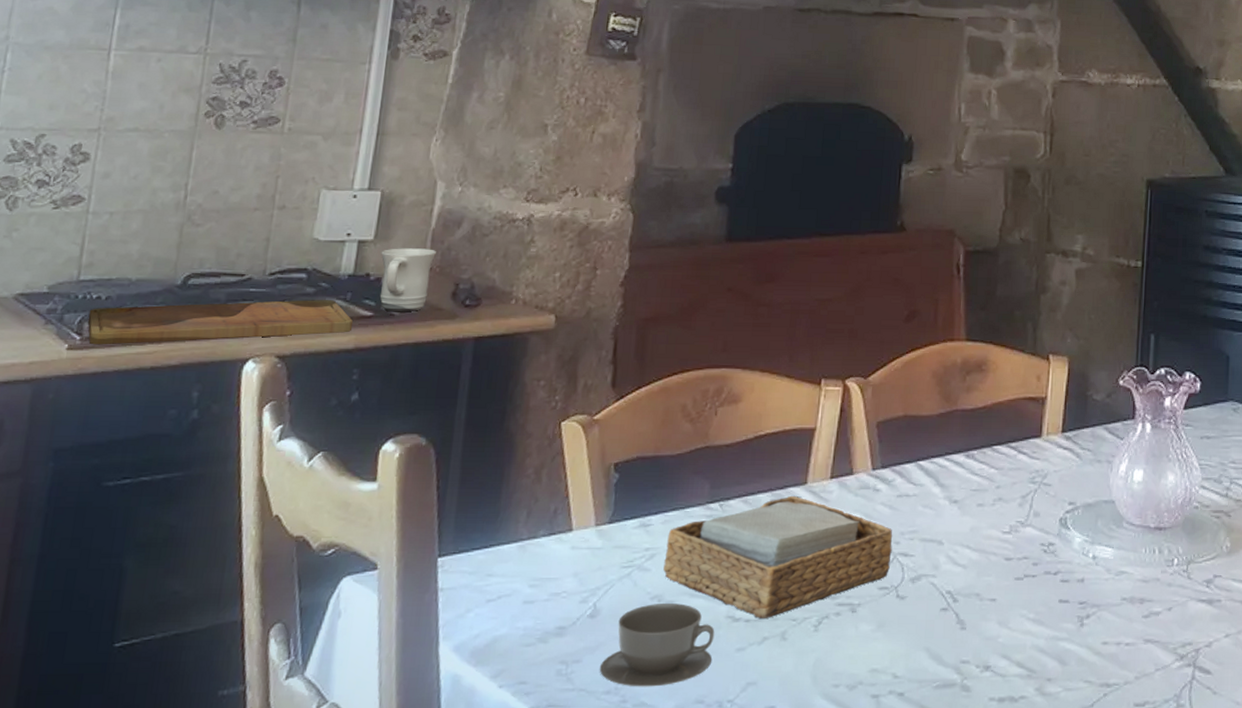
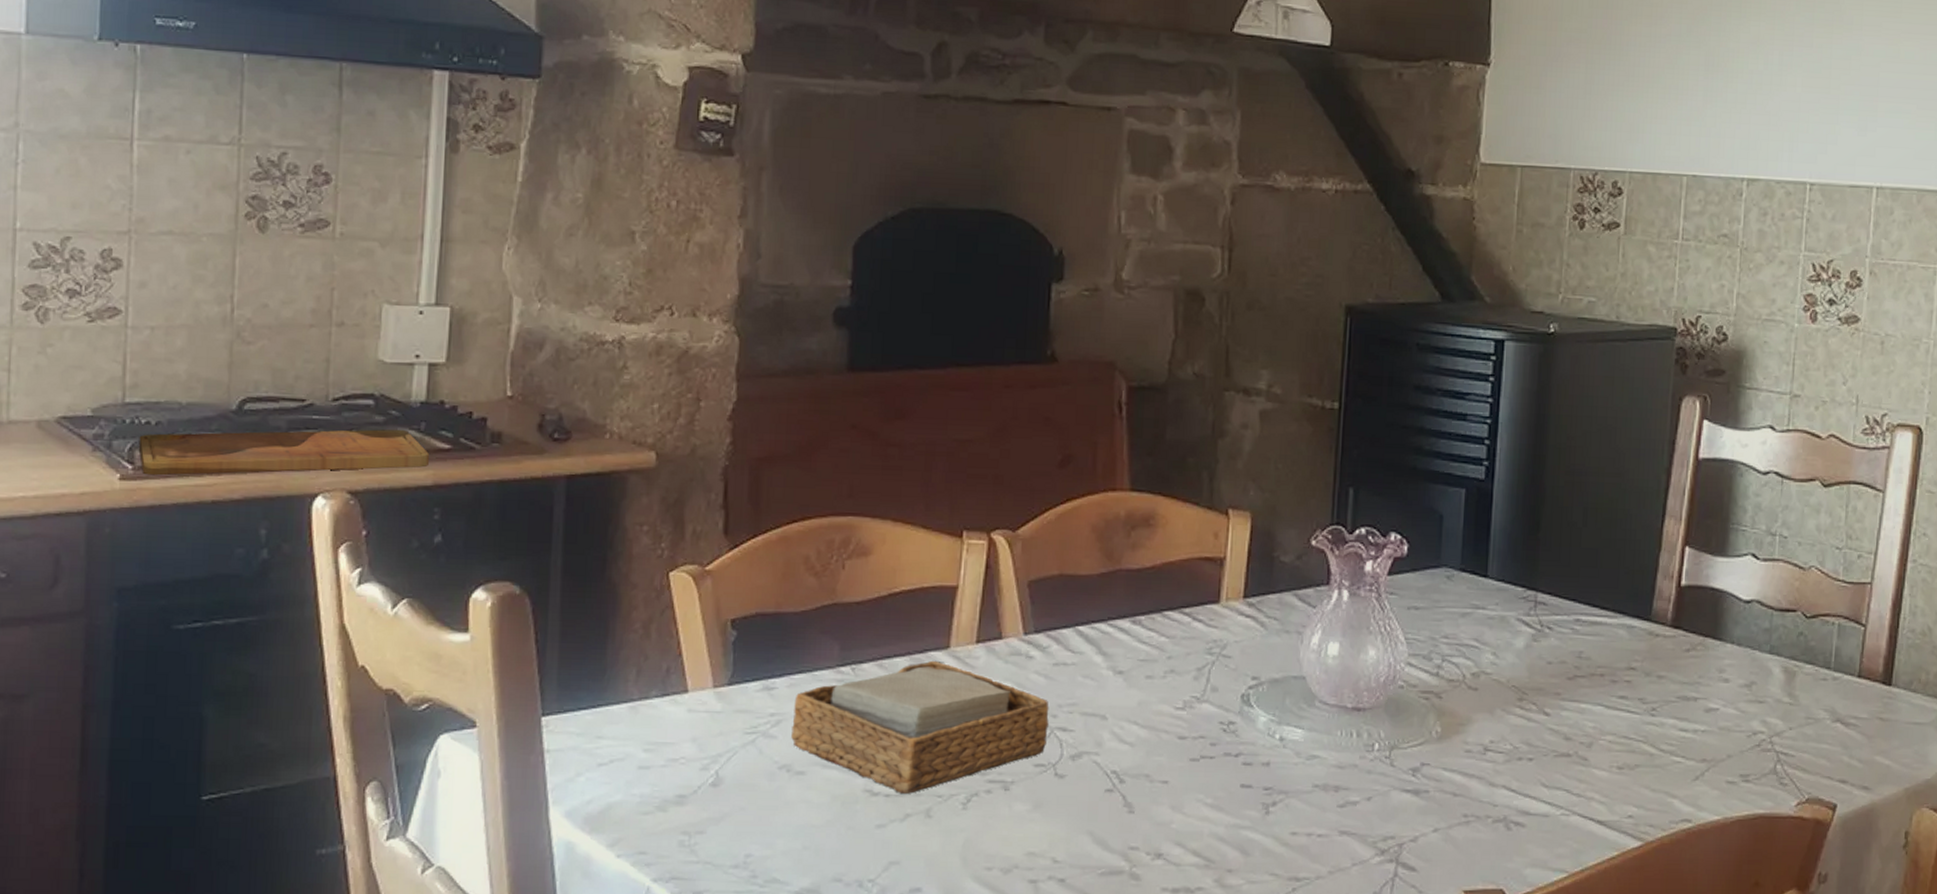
mug: present [379,248,437,312] -> none [455,372,518,446]
teacup: present [599,602,715,687] -> none [725,773,852,863]

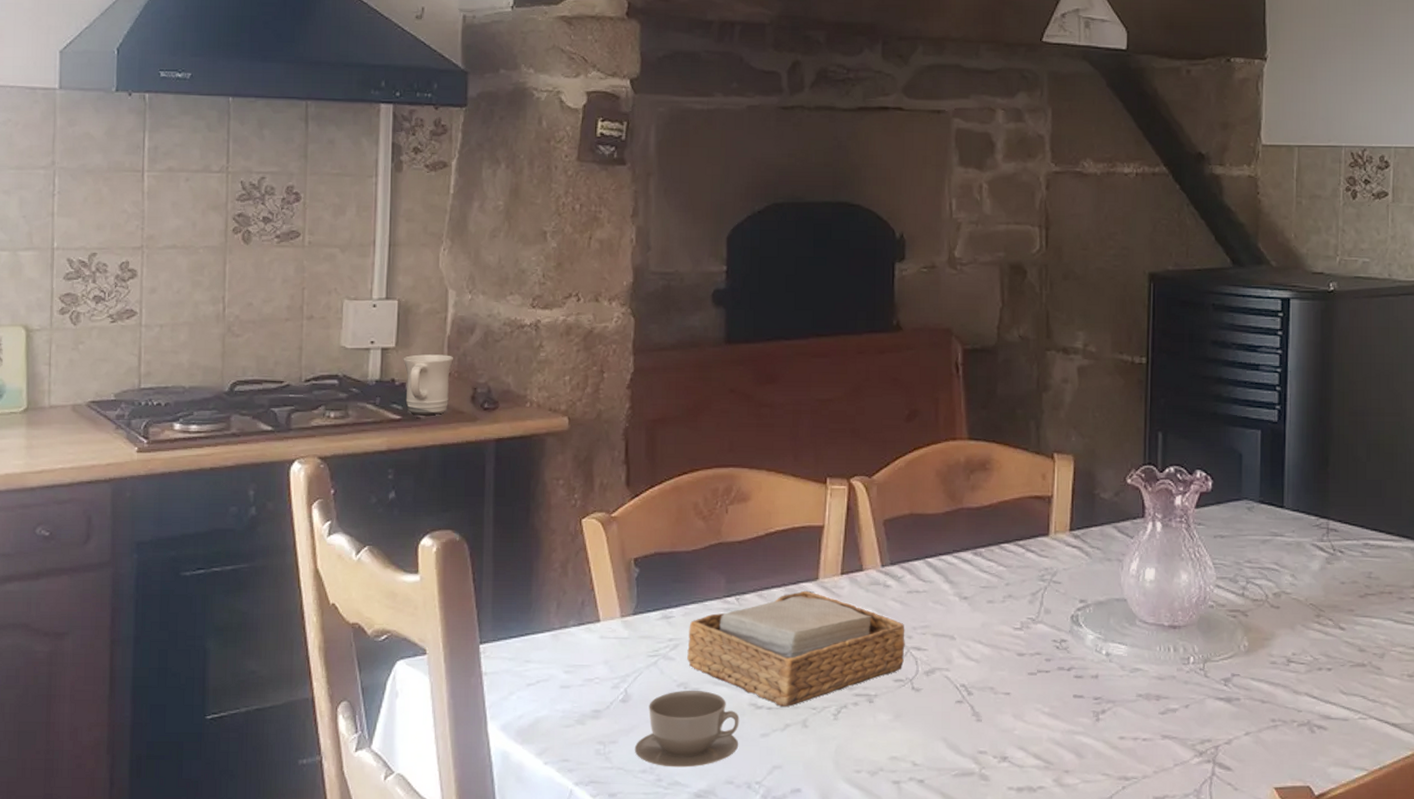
cutting board: present [138,429,430,476] -> none [152,403,384,448]
mug: none [455,372,518,446] -> present [403,354,454,416]
teacup: none [725,773,852,863] -> present [634,690,739,768]

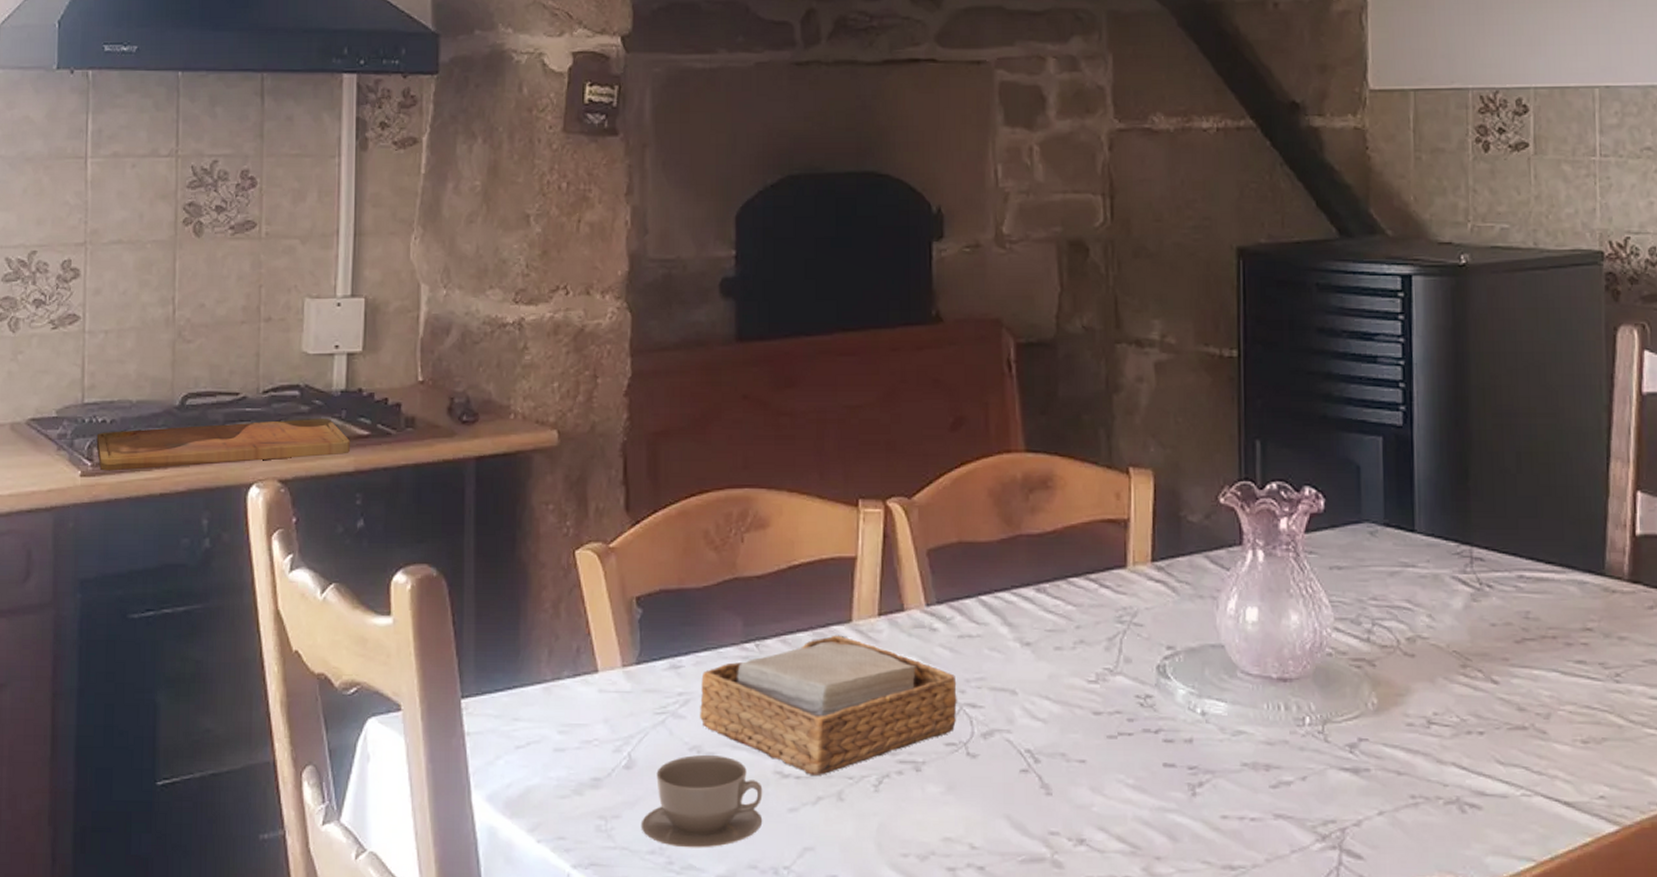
cutting board: none [152,403,384,448] -> present [96,418,351,471]
mug: present [403,354,454,416] -> none [371,360,428,431]

